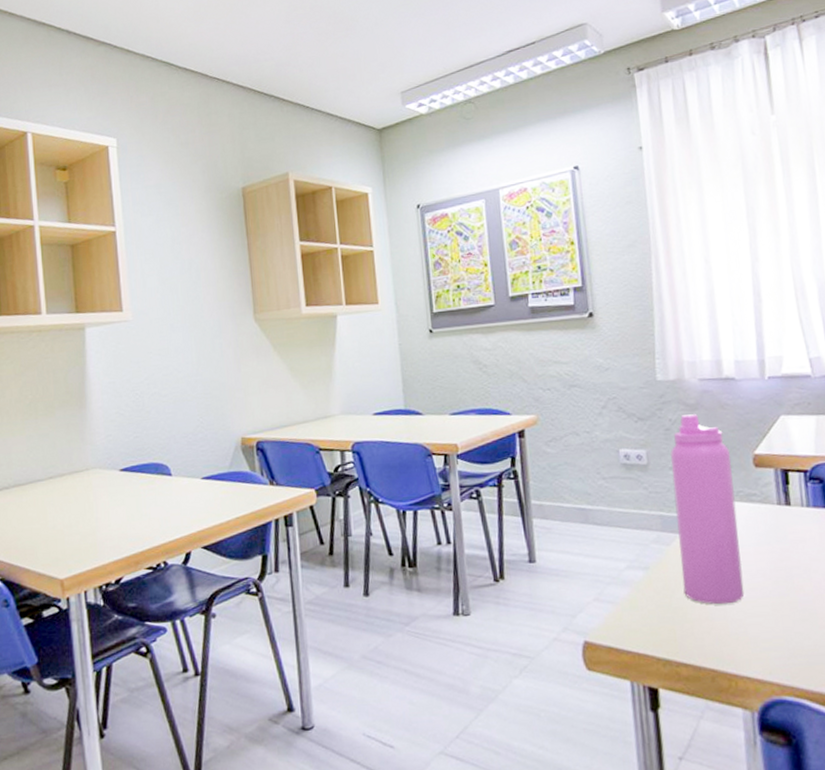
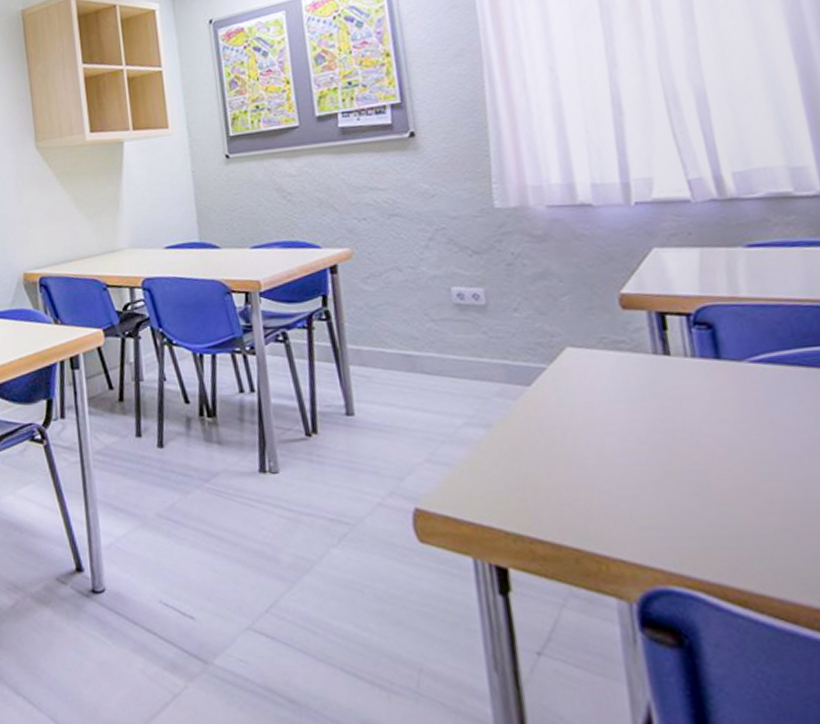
water bottle: present [671,414,745,605] -> none [514,246,615,472]

